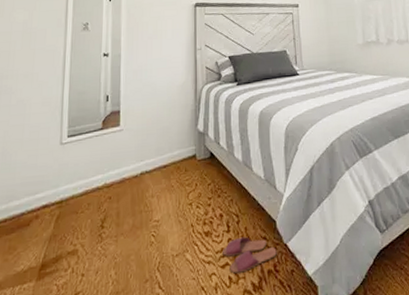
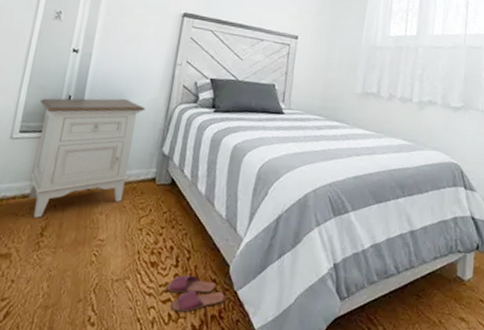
nightstand: none [82,89,176,212] -> present [29,98,146,218]

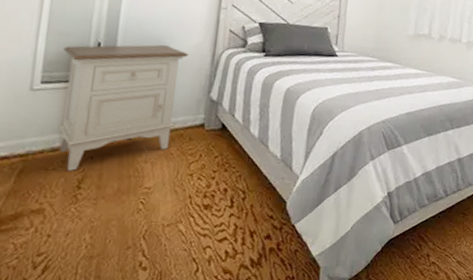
slippers: present [166,274,225,312] -> none [222,214,283,248]

